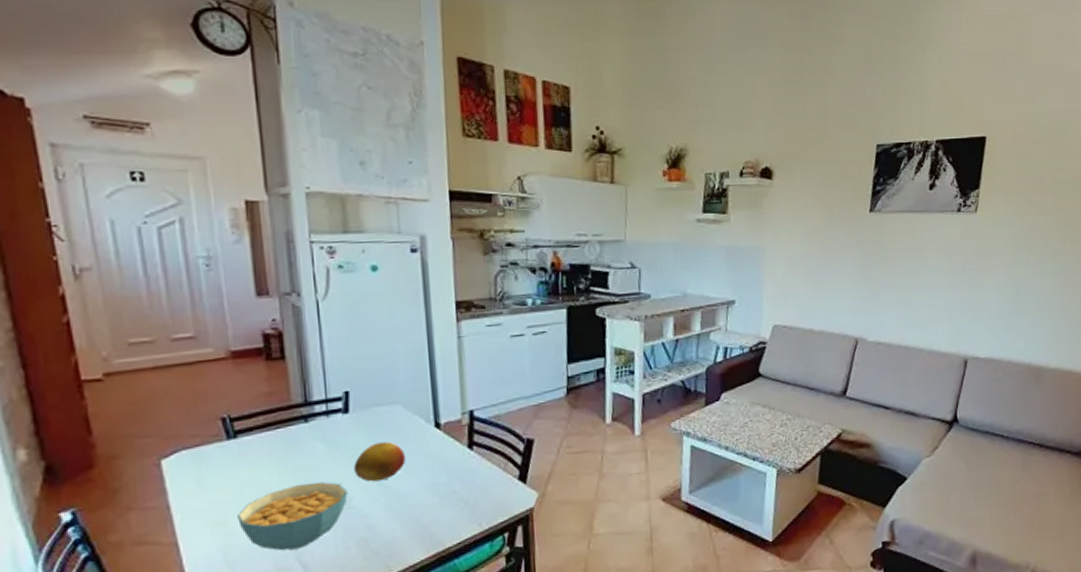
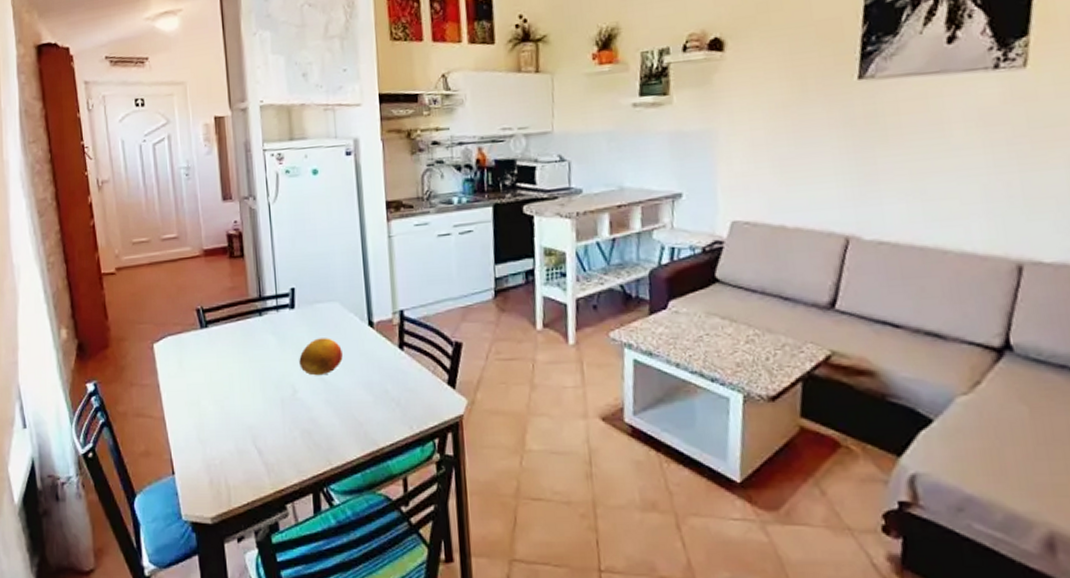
cereal bowl: present [238,481,348,551] -> none [208,372,294,434]

